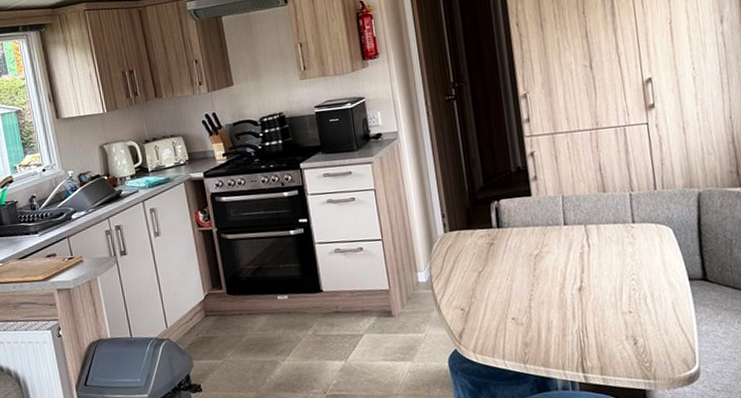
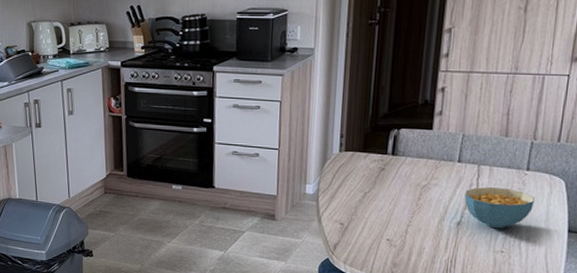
cereal bowl: none [578,244,649,289] -> present [464,186,535,229]

